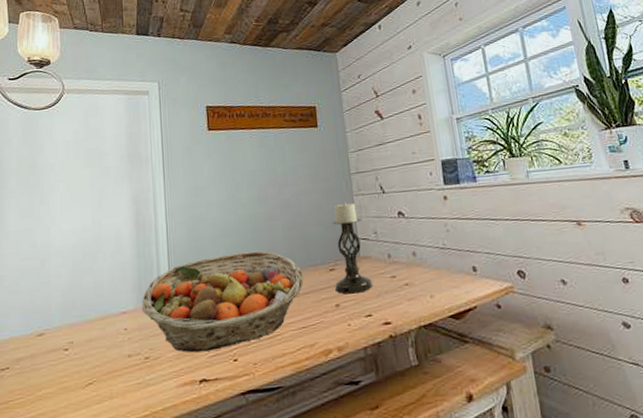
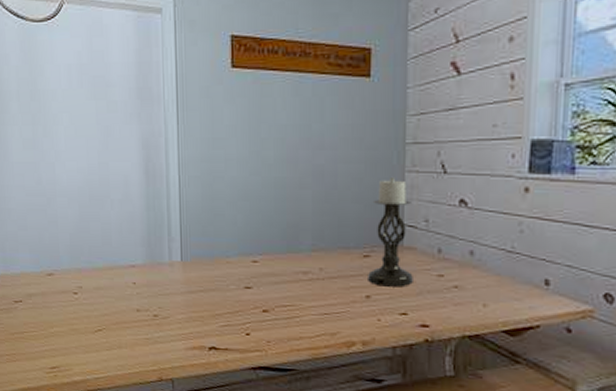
fruit basket: present [141,250,304,353] -> none [150,220,332,321]

